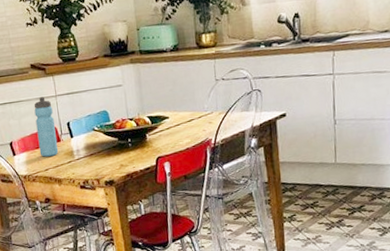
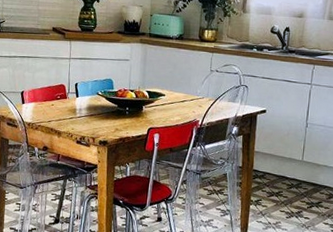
water bottle: present [34,97,59,157] -> none [46,57,65,110]

